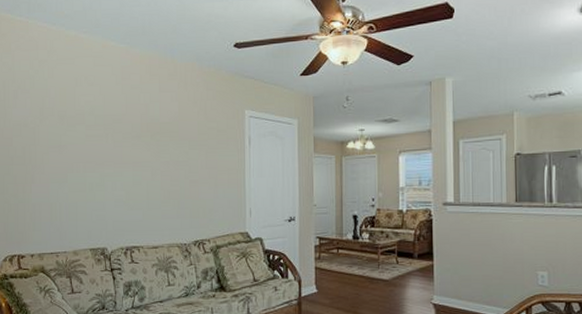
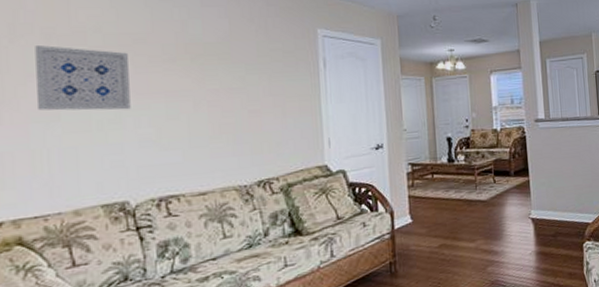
wall art: none [54,125,110,176] -> present [35,45,131,111]

